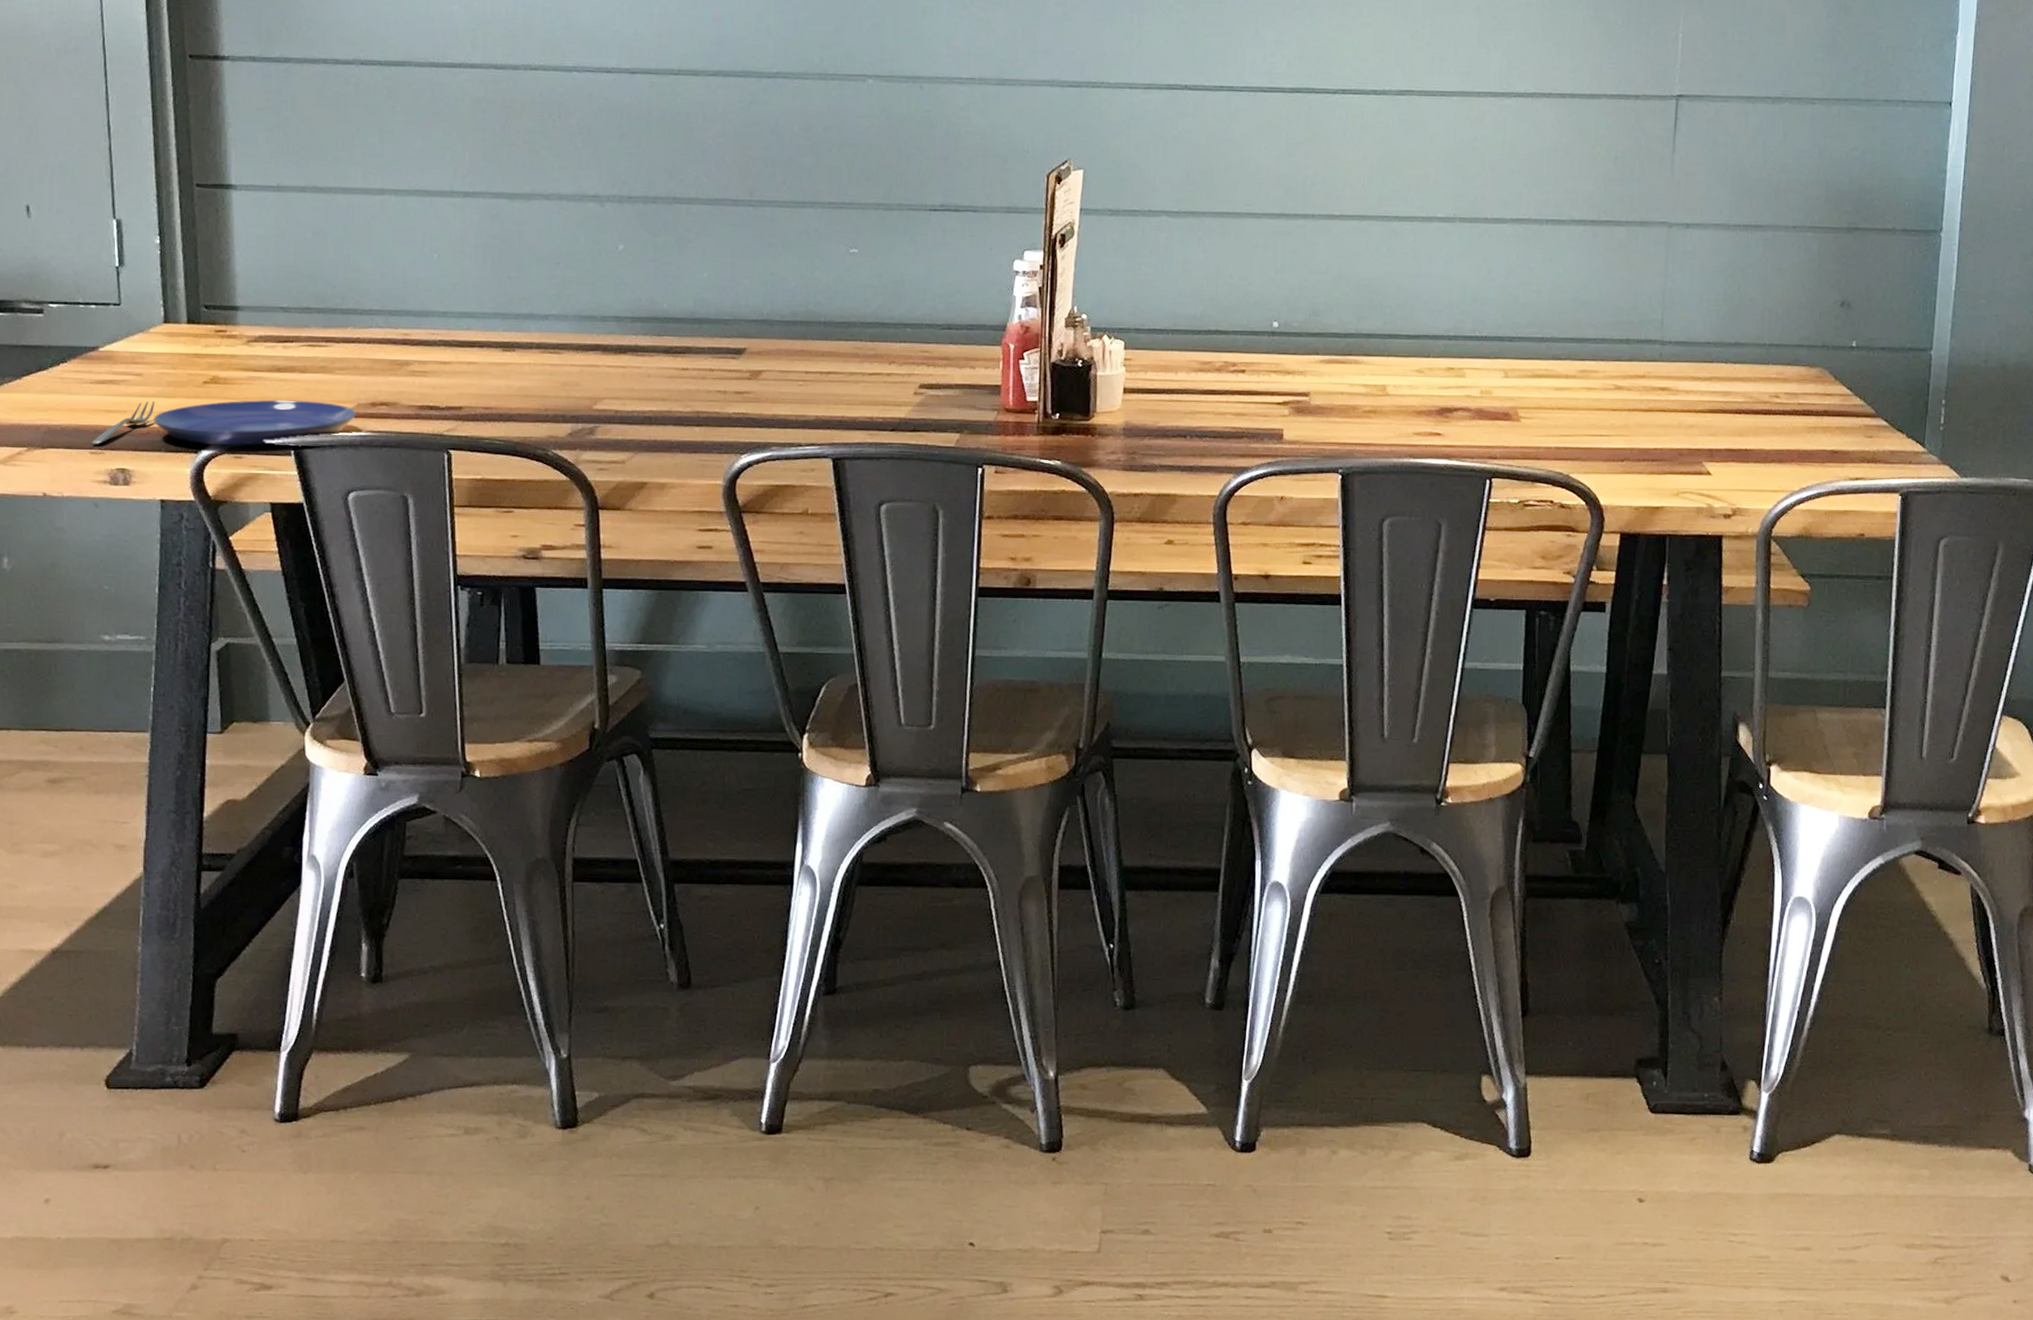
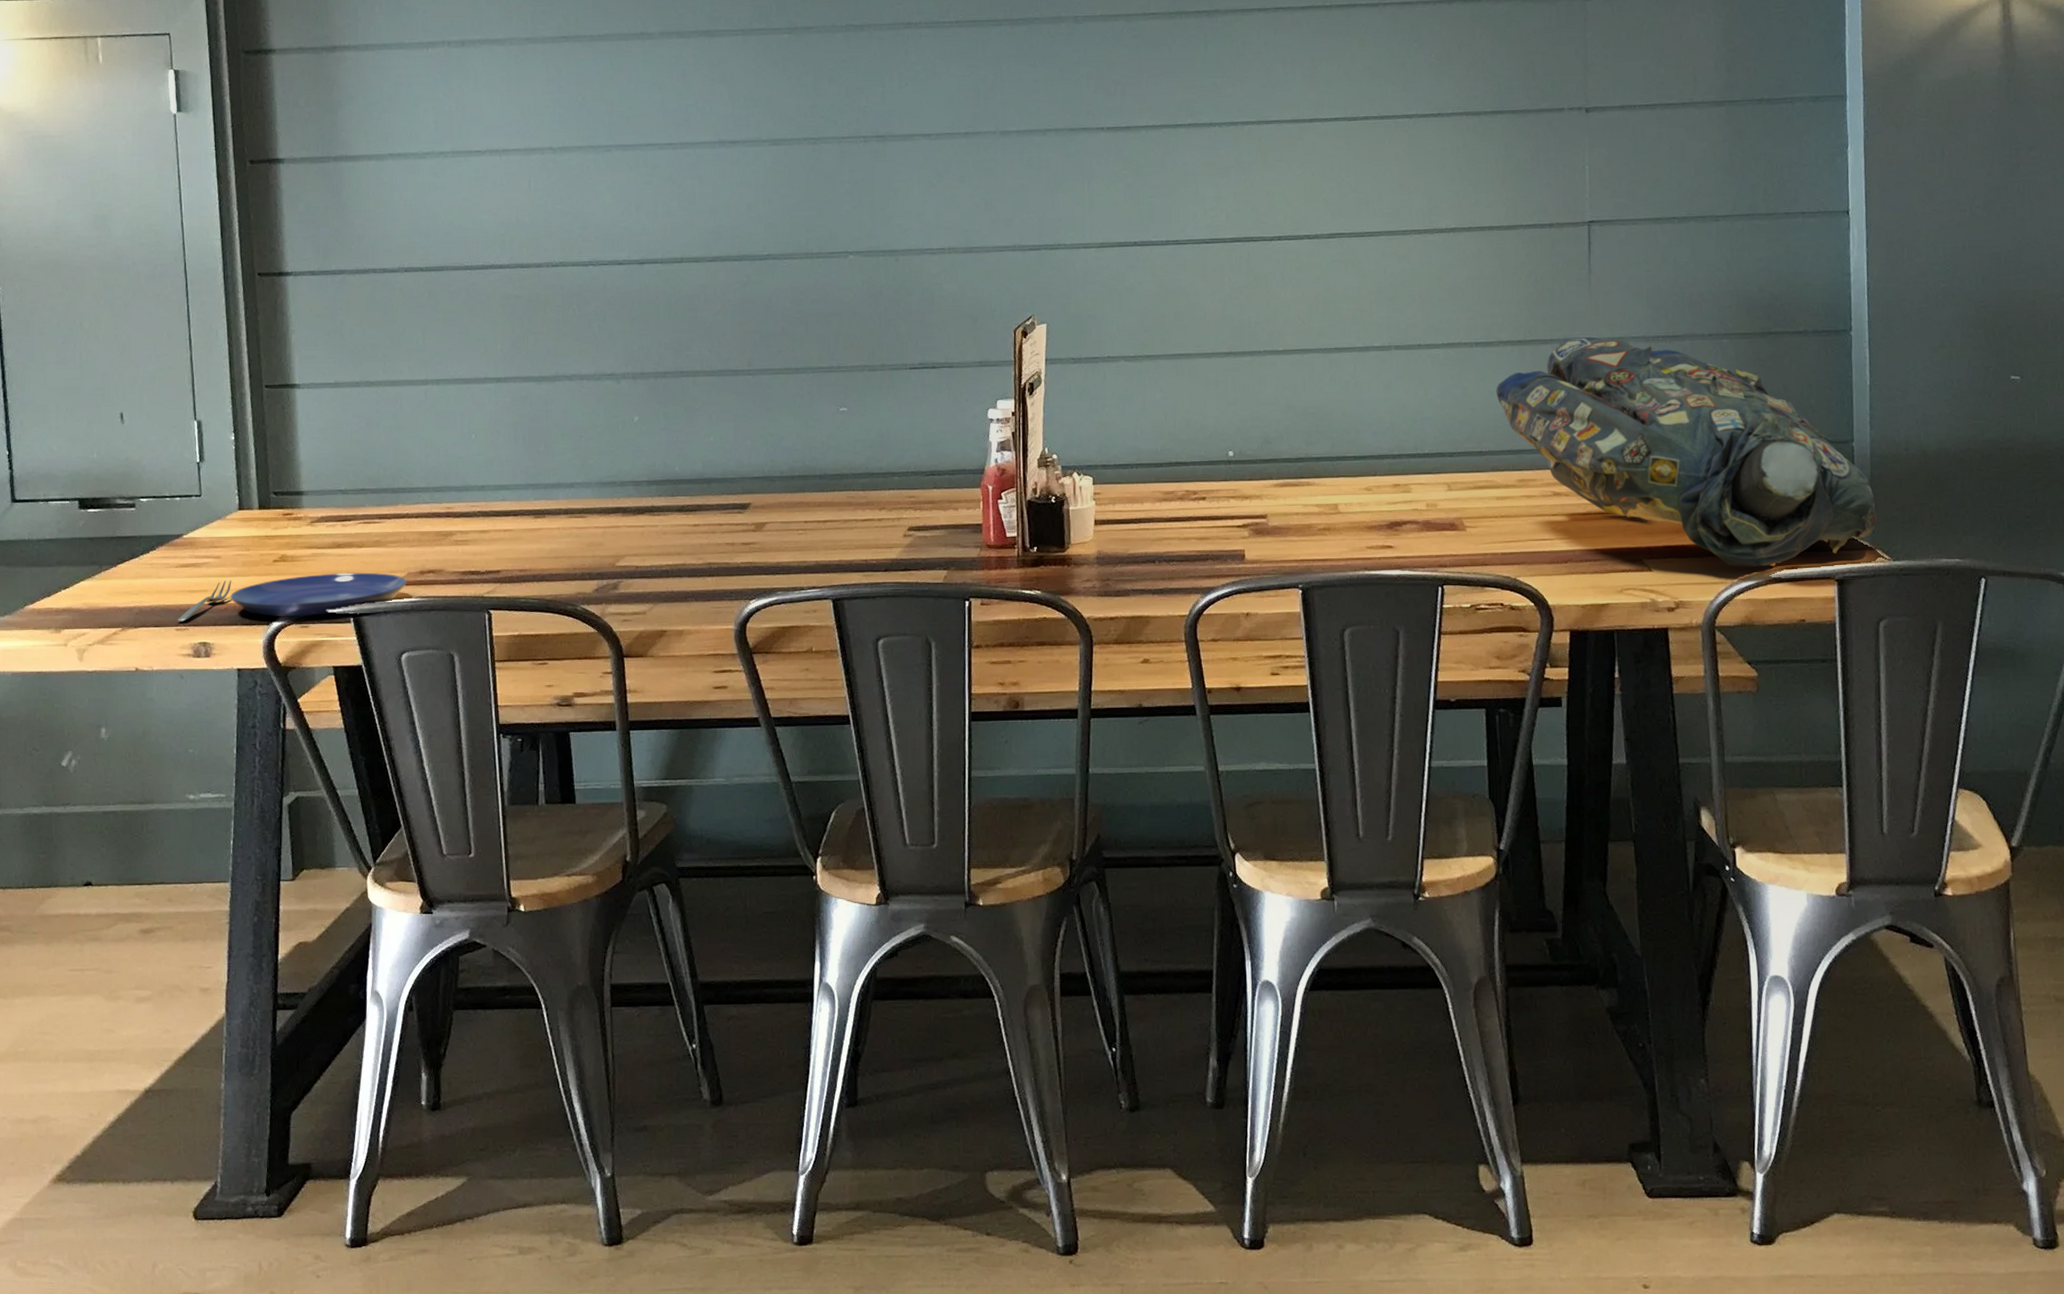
jacket: none [1563,221,1949,476] -> present [1495,337,1878,567]

